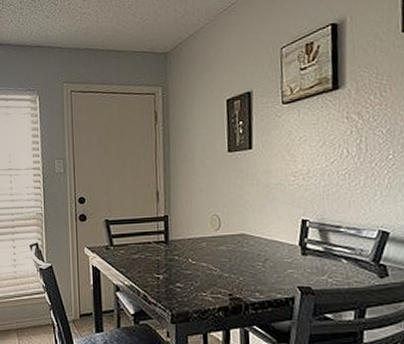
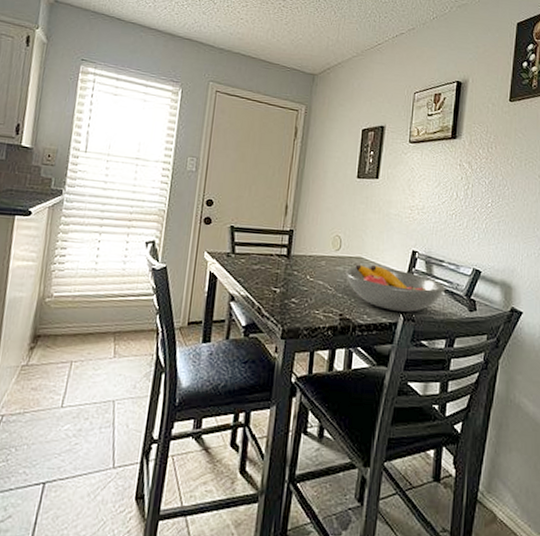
fruit bowl: none [228,241,348,285] -> present [345,264,446,312]

